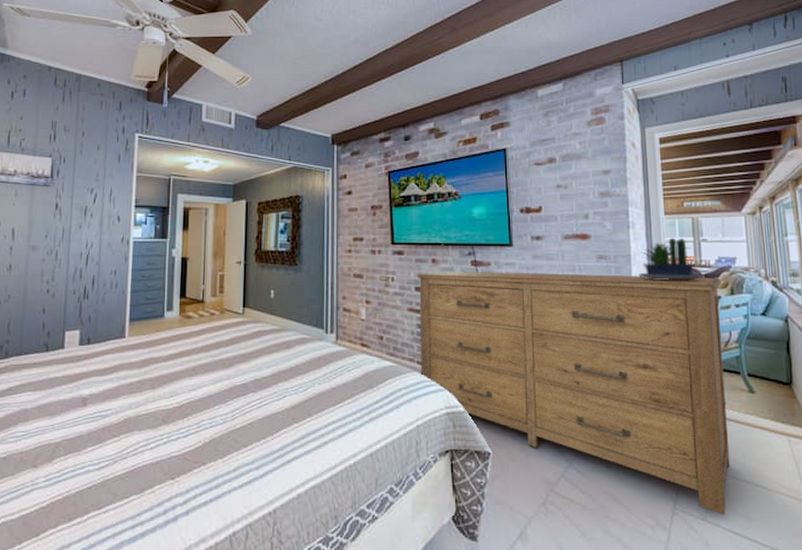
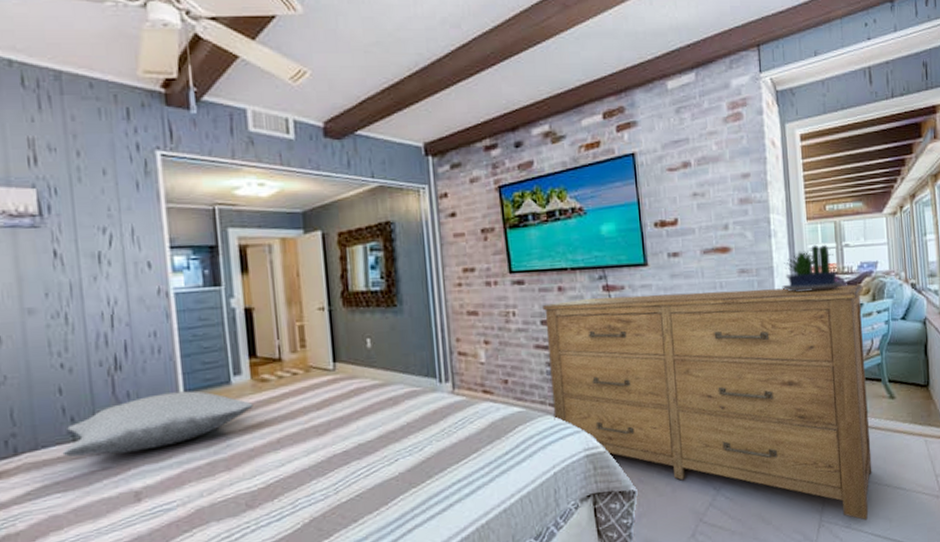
pillow: none [37,320,178,365] -> present [62,391,254,457]

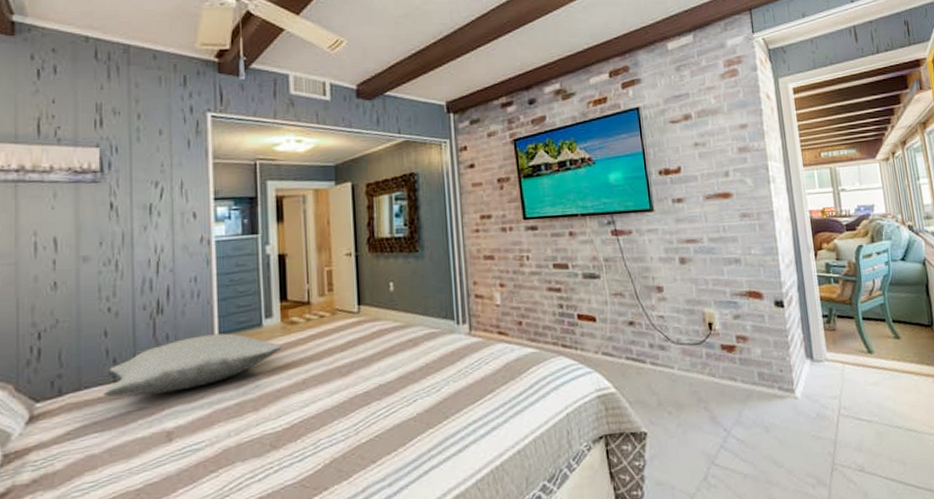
dresser: present [541,284,872,521] -> none [554,226,882,464]
potted plant: present [782,244,845,292] -> none [782,189,843,235]

